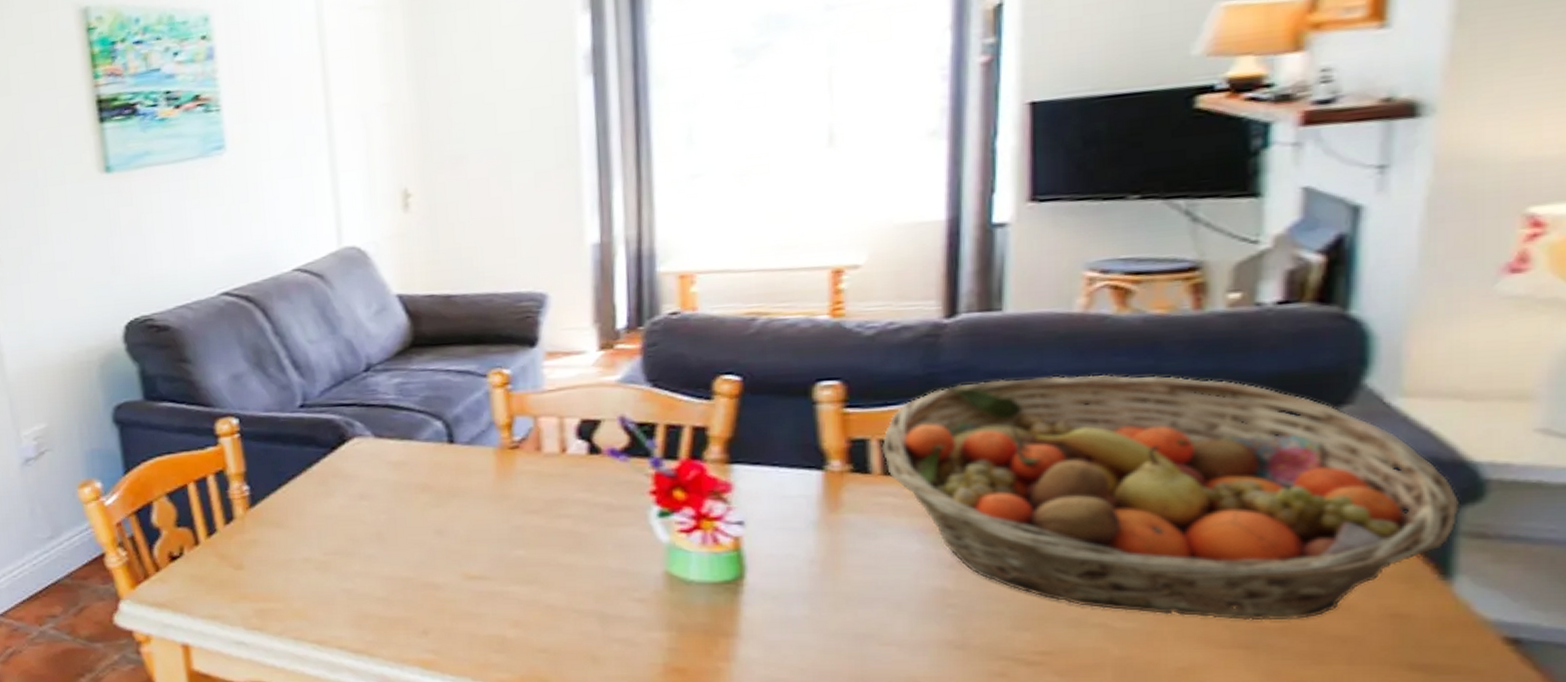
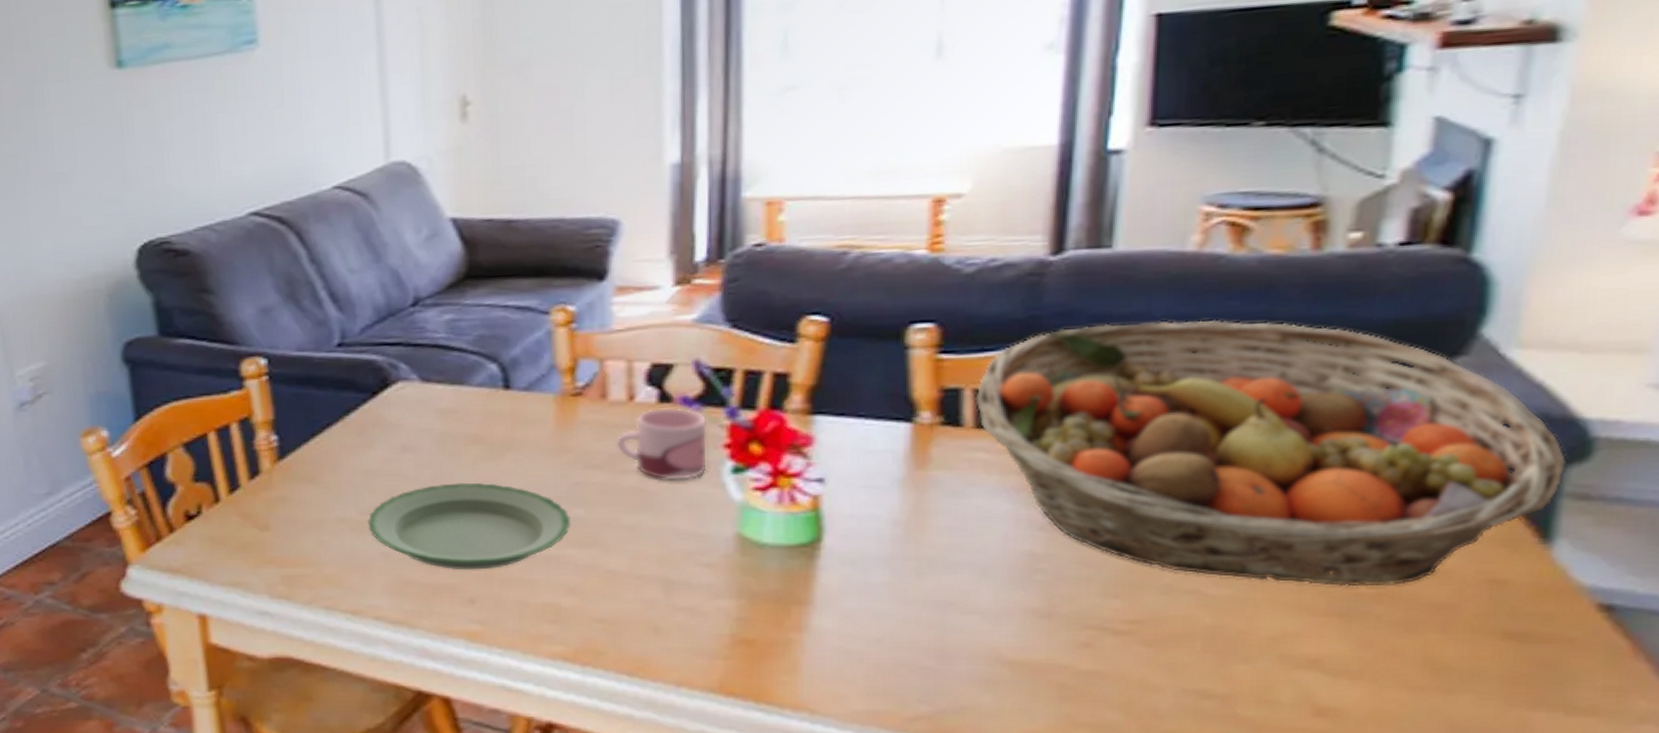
plate: none [330,526,513,605] -> present [367,482,571,570]
mug: none [551,457,636,525] -> present [616,406,708,482]

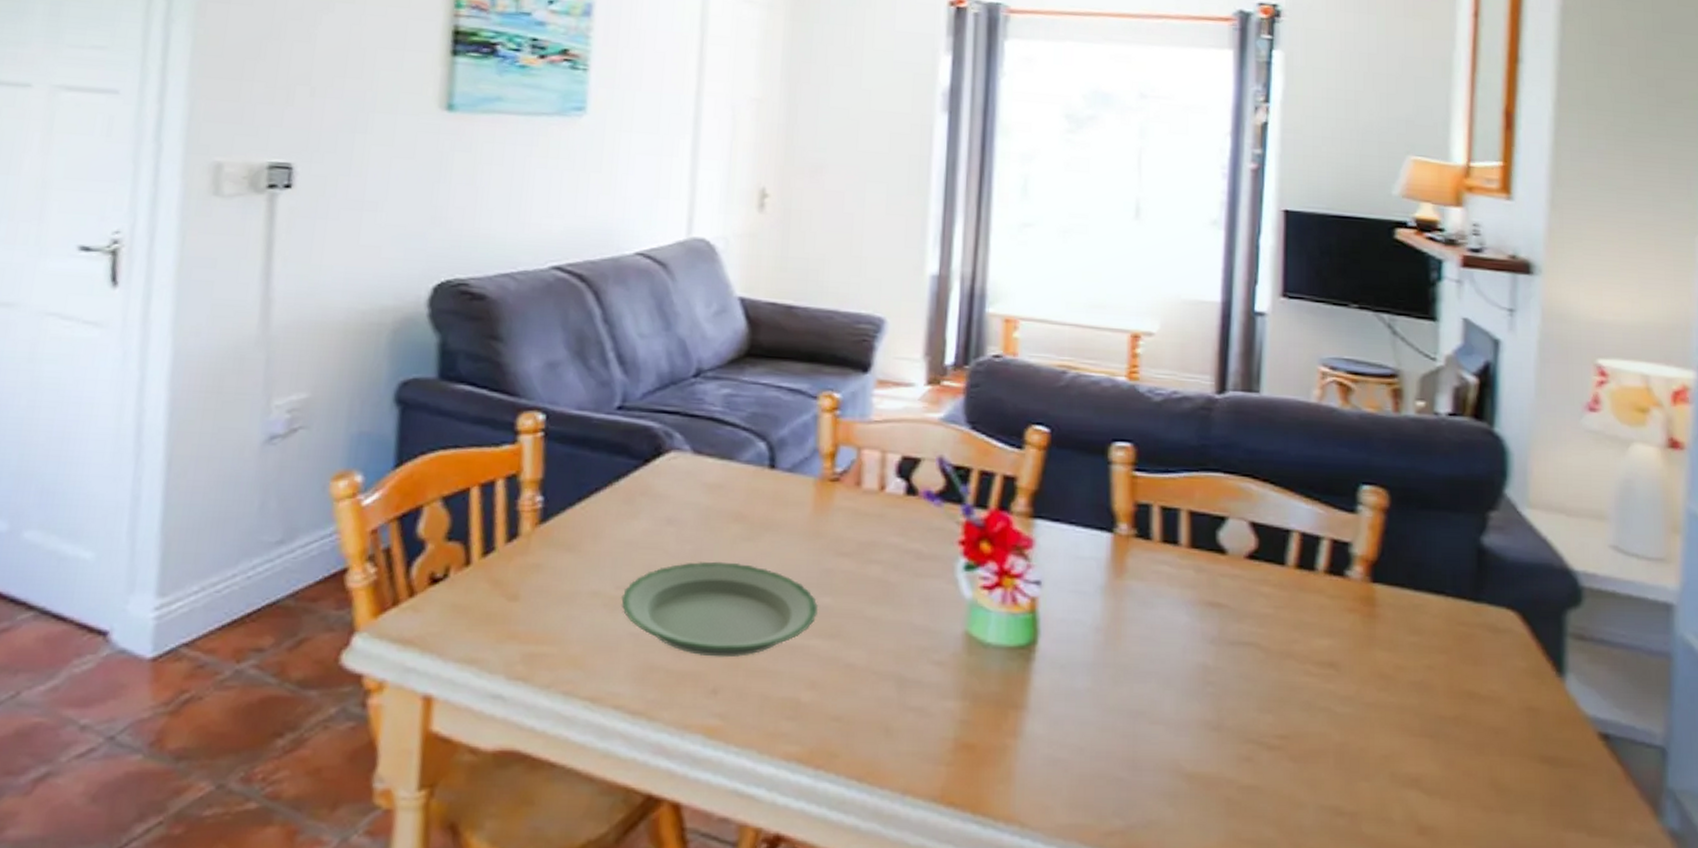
mug: present [616,406,708,482] -> none [865,499,947,575]
fruit basket: present [975,320,1567,587] -> none [1161,458,1568,711]

